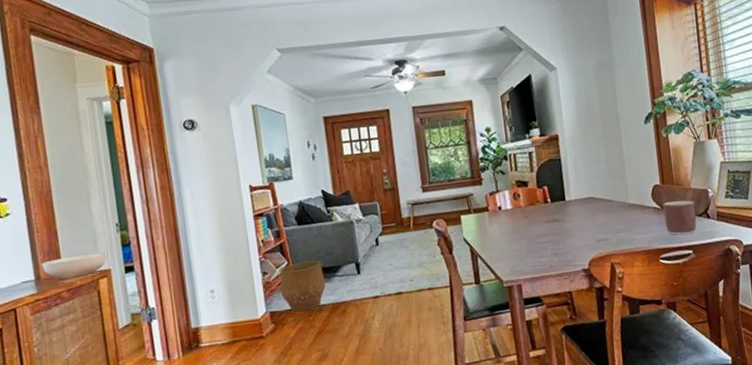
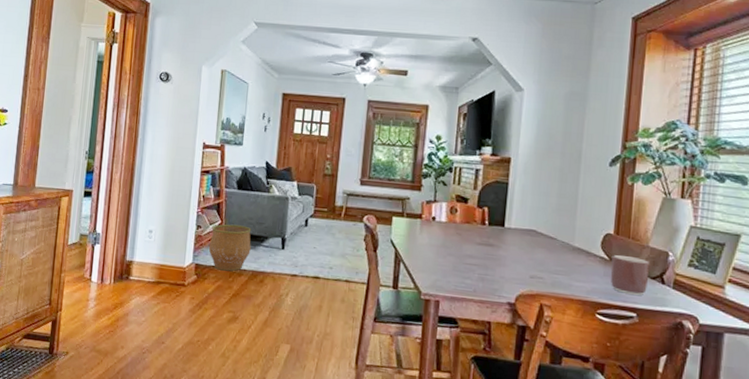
bowl: present [41,251,108,281] -> none [20,170,74,192]

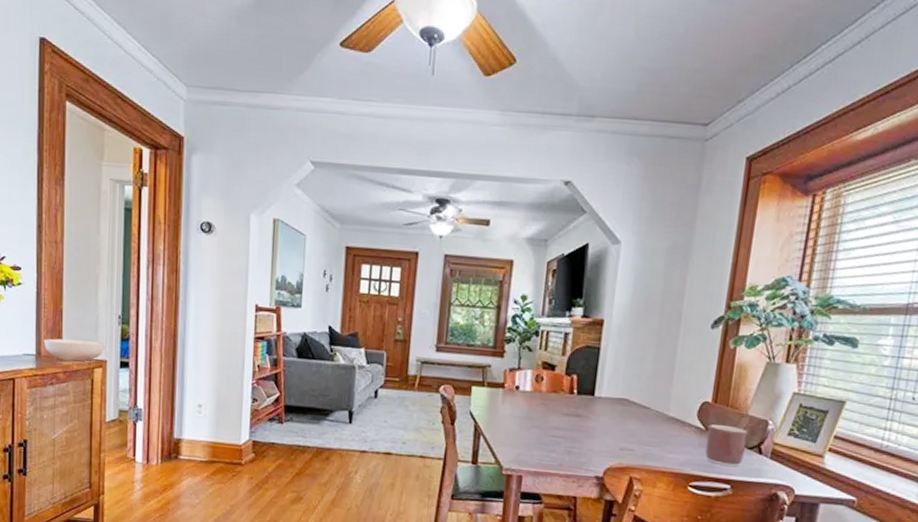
bowl: none [20,170,74,192] -> present [43,338,107,363]
basket: present [208,223,251,272] -> none [266,396,315,449]

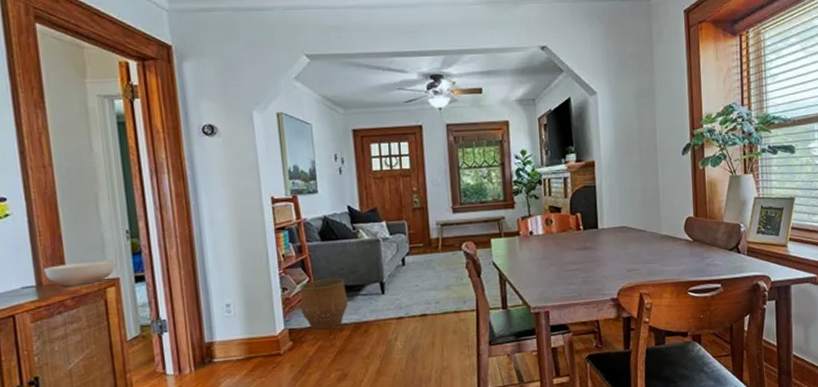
basket: none [266,396,315,449] -> present [300,278,348,330]
mug: present [705,423,747,467] -> none [694,234,727,269]

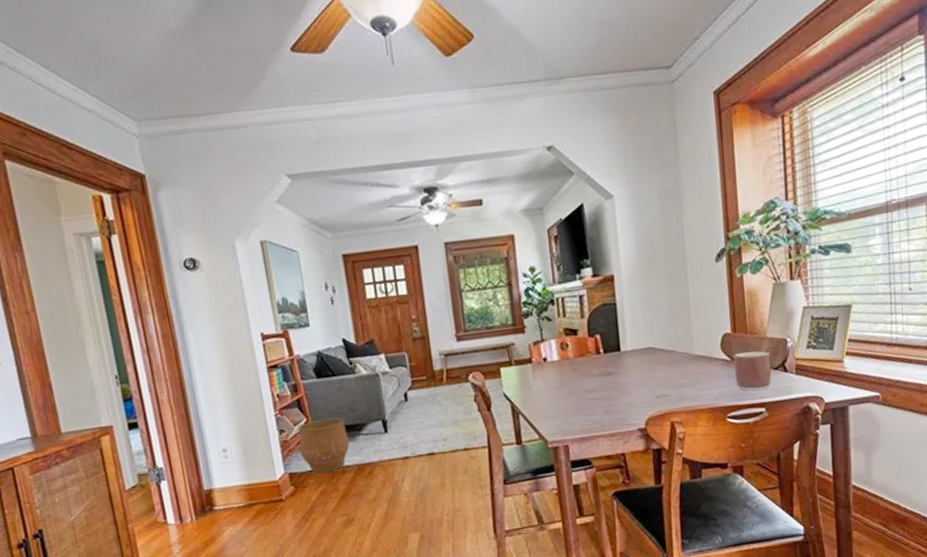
bowl: present [43,259,117,288] -> none [36,406,109,438]
mug: none [694,234,727,269] -> present [733,351,772,391]

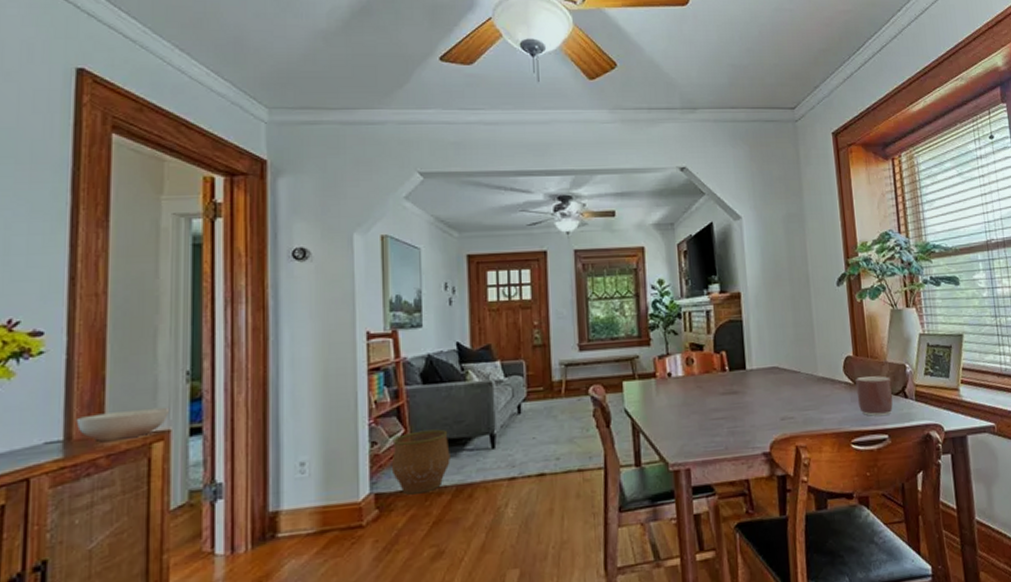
bowl: none [36,406,109,438] -> present [75,406,170,443]

